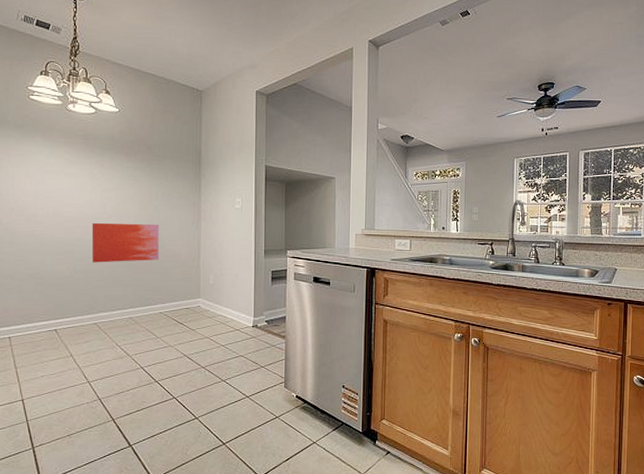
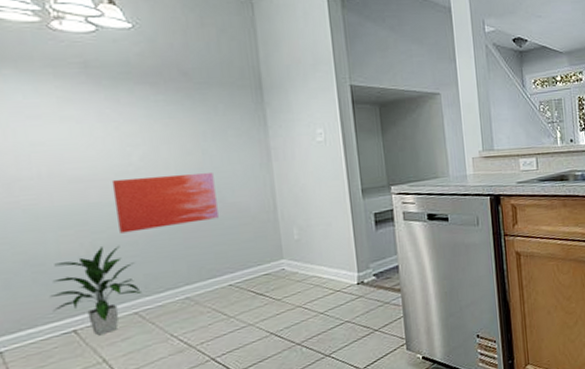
indoor plant: none [44,271,101,336] -> present [50,245,141,336]

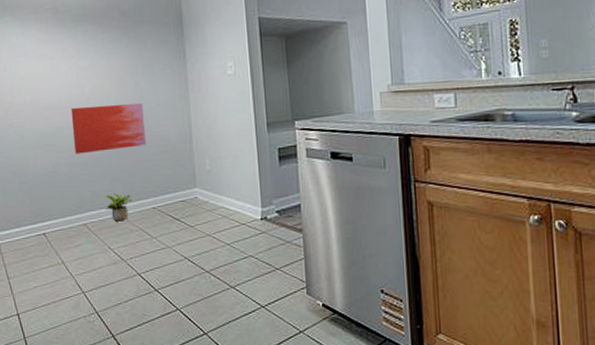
indoor plant: present [50,245,141,336] -> none [30,164,89,240]
potted plant: none [166,273,201,305] -> present [106,194,132,222]

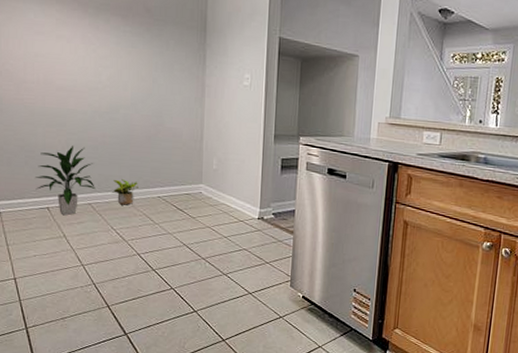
indoor plant: none [30,164,89,240] -> present [35,146,95,216]
wall art: present [70,103,146,154] -> none [85,92,159,139]

